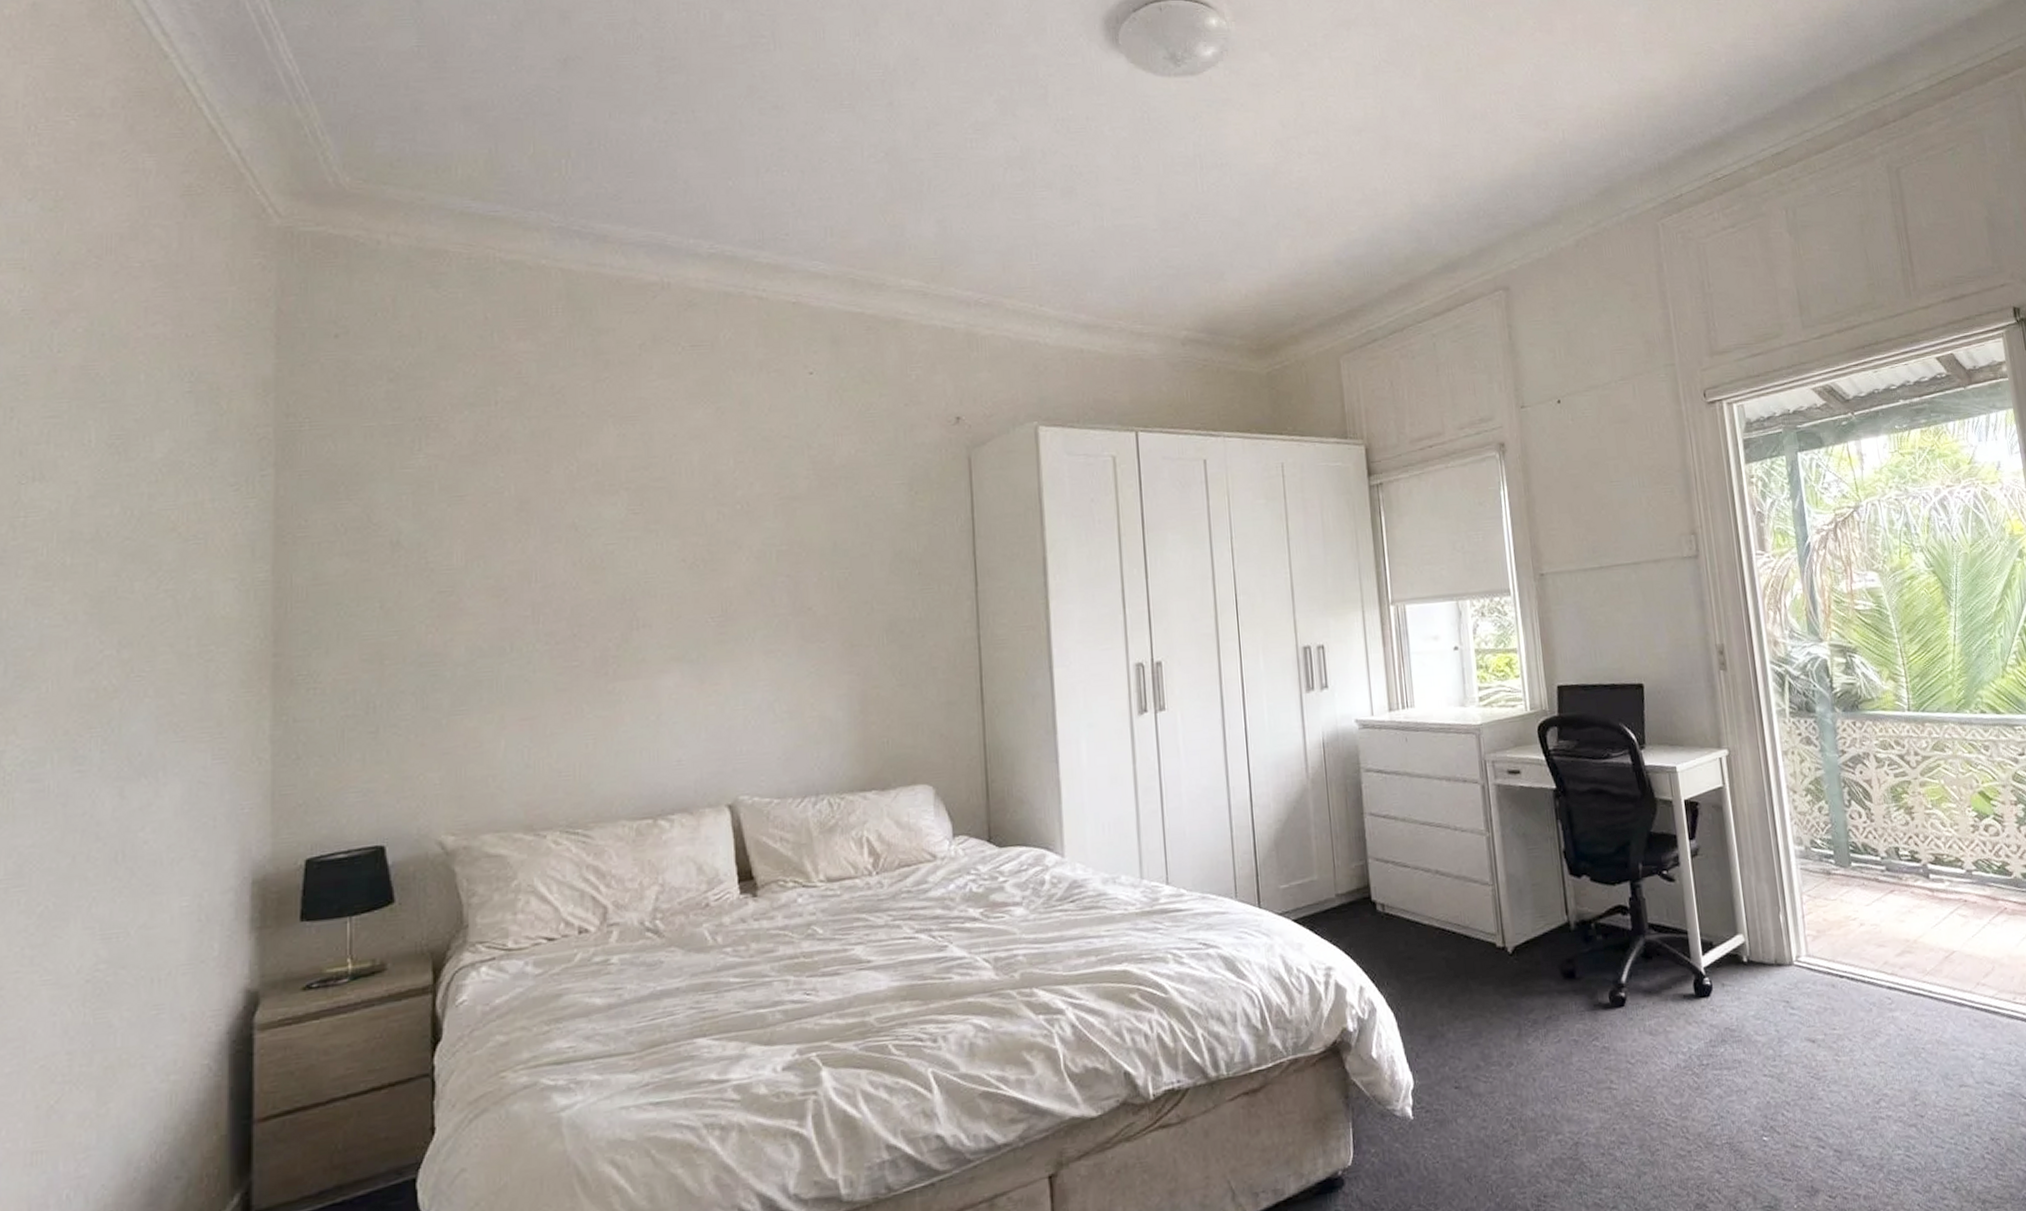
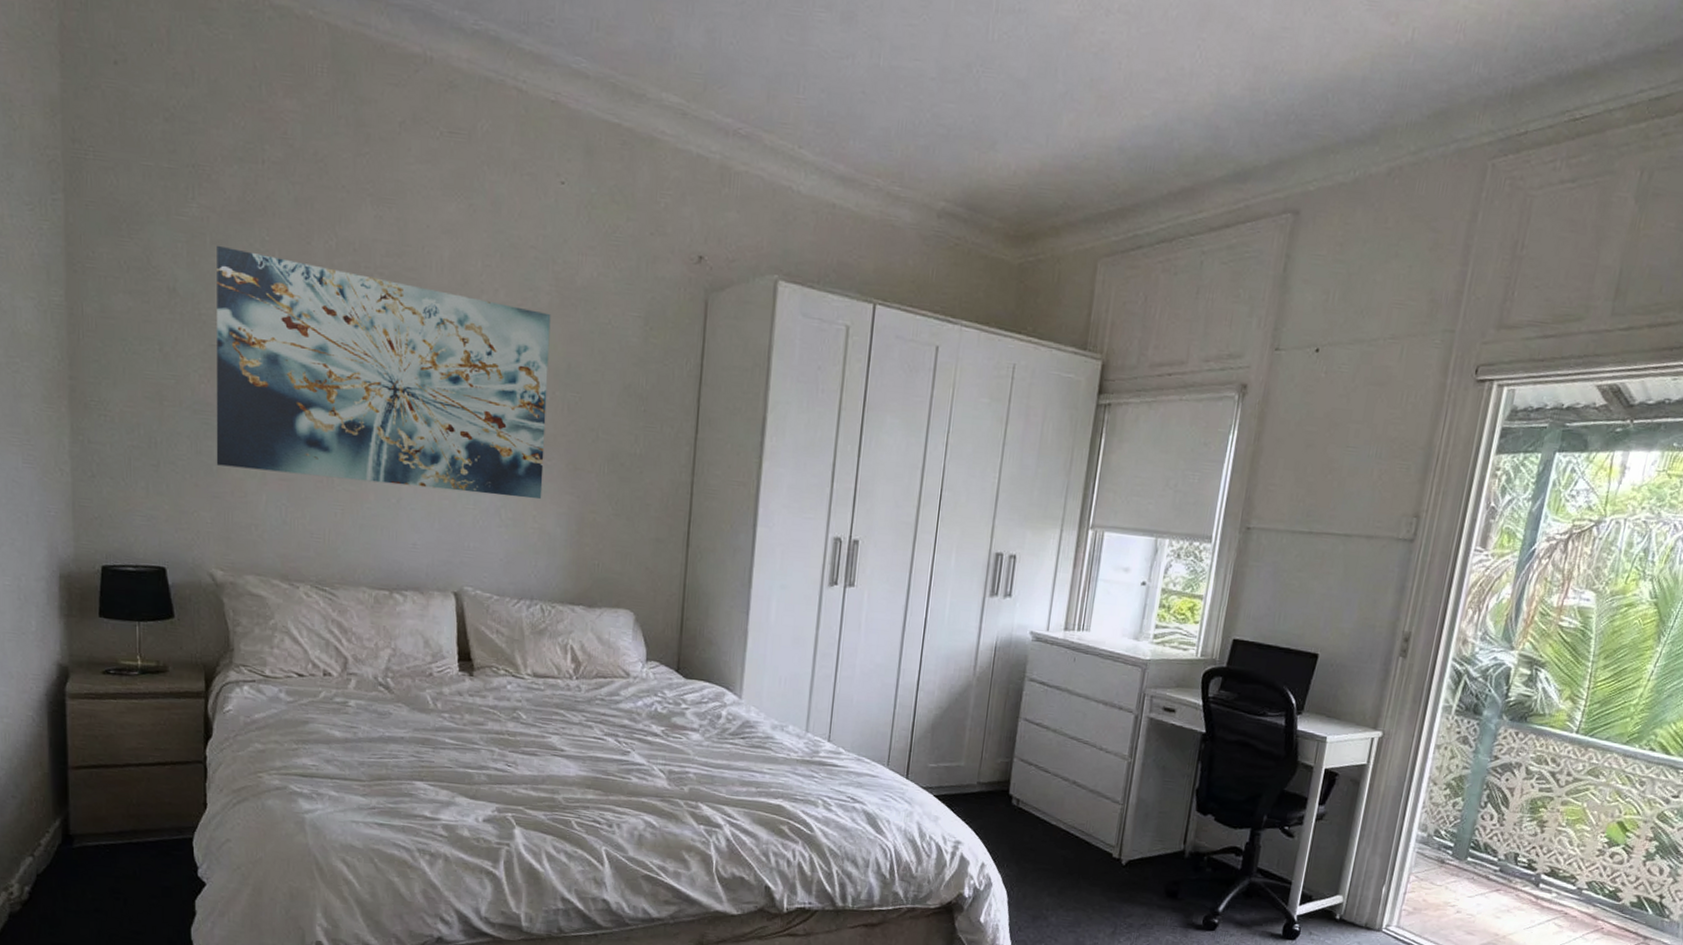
wall art: none [445,490,819,718] -> present [216,245,551,500]

